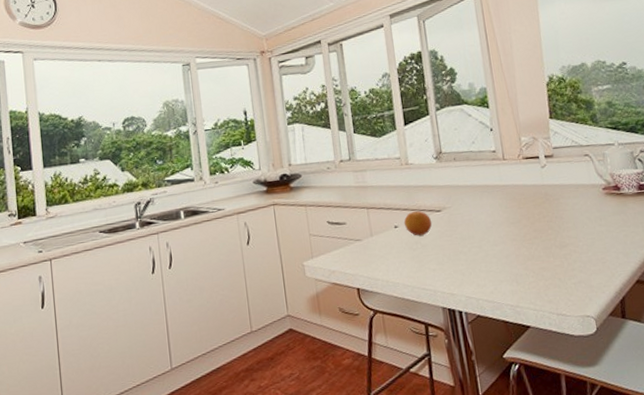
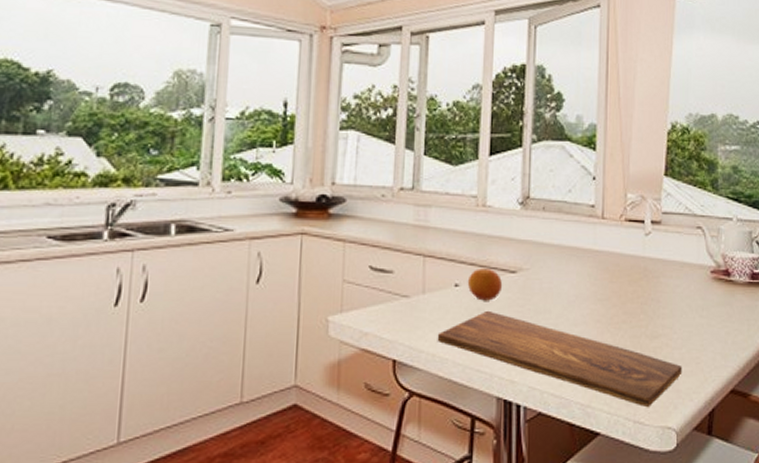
cutting board: none [387,242,592,302] -> present [437,310,682,407]

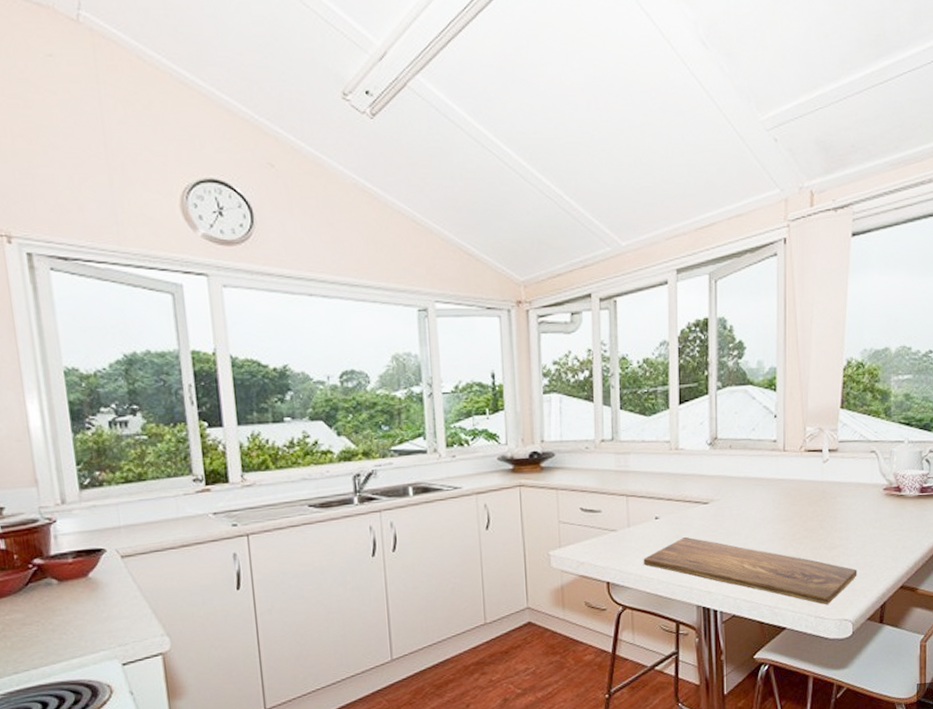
fruit: present [467,267,503,301] -> none [666,501,697,529]

